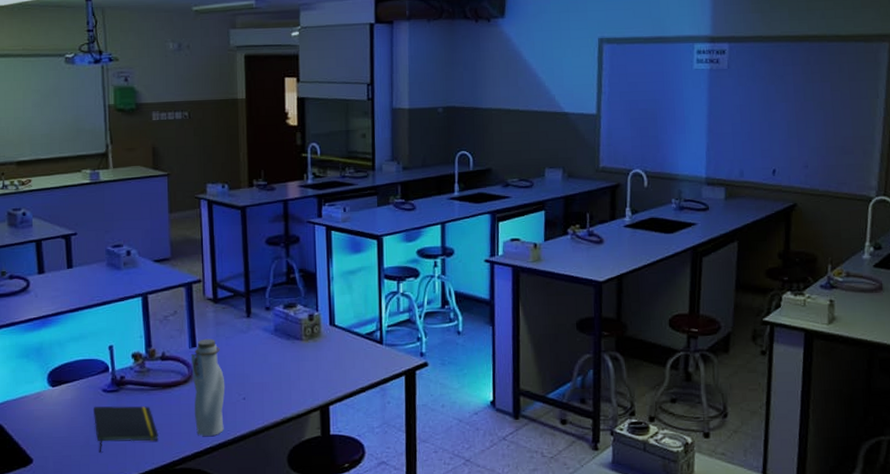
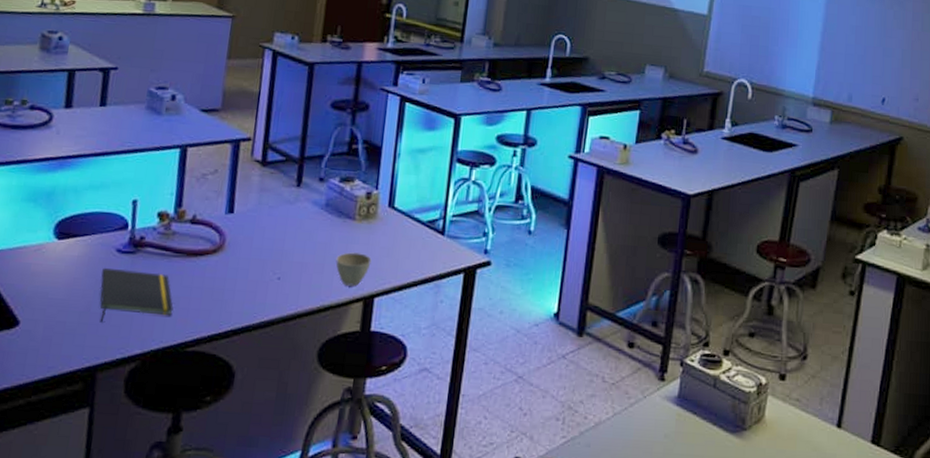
water bottle: present [190,338,225,437] -> none [218,205,261,318]
cup: none [291,368,322,398] -> present [335,252,372,286]

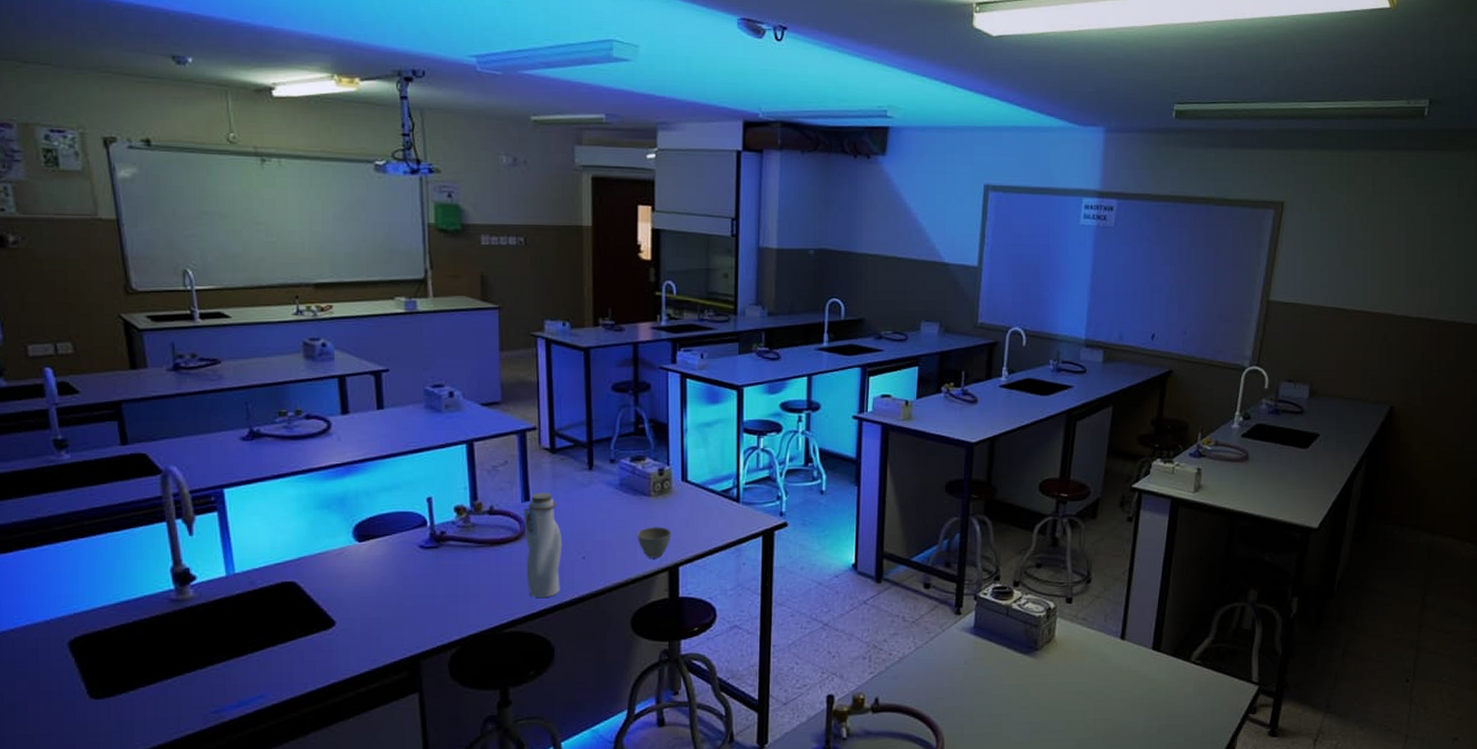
notepad: present [100,267,174,322] -> none [407,563,485,615]
water bottle: none [218,205,261,318] -> present [523,492,563,599]

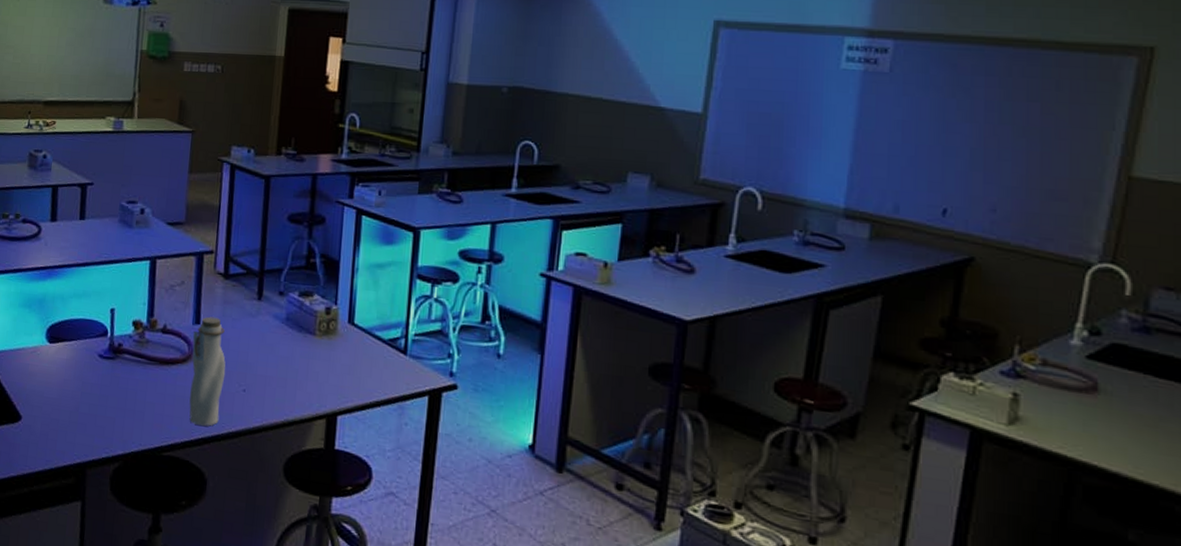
cup: present [637,527,672,558] -> none [298,367,333,403]

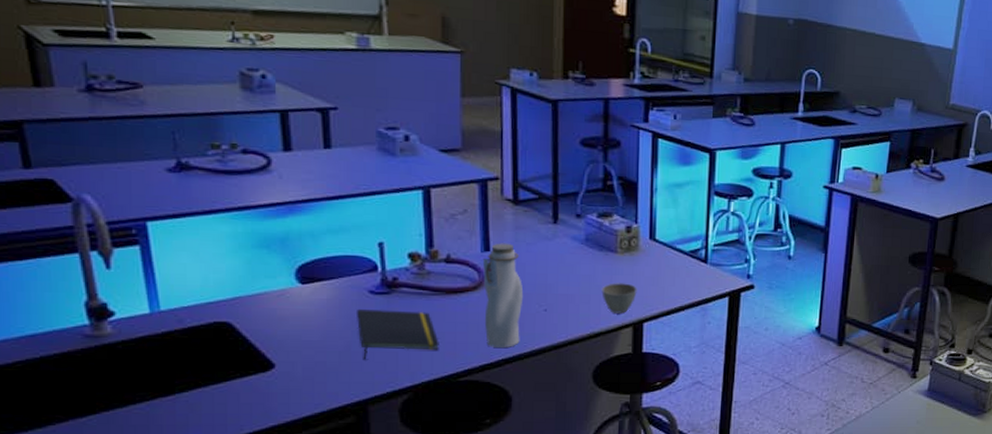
notepad: none [86,371,150,422] -> present [355,308,439,360]
cup: none [298,367,333,403] -> present [601,283,637,313]

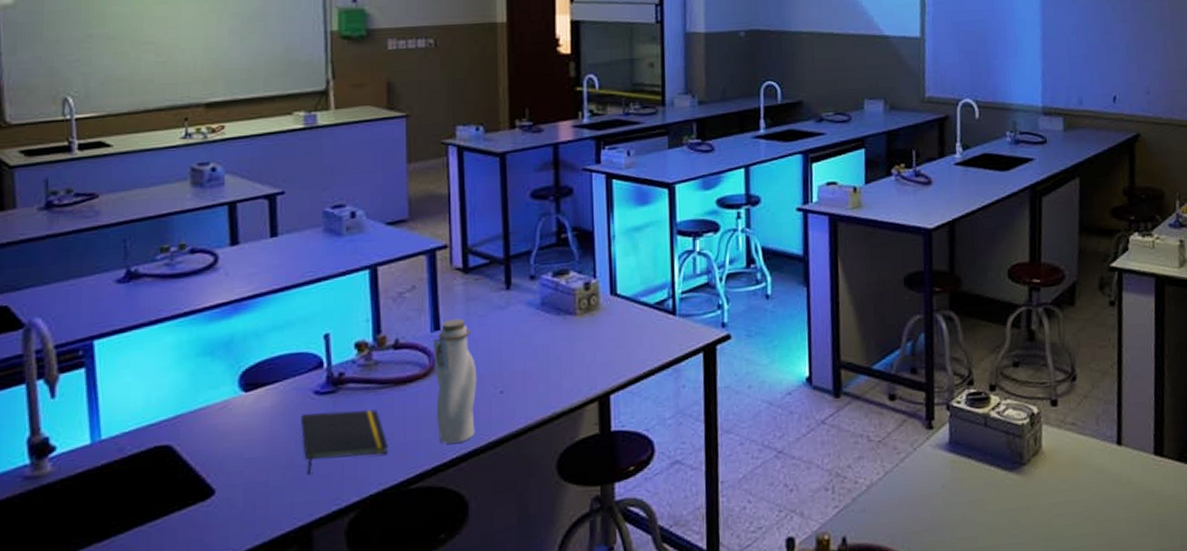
cup: present [601,283,637,313] -> none [561,349,601,387]

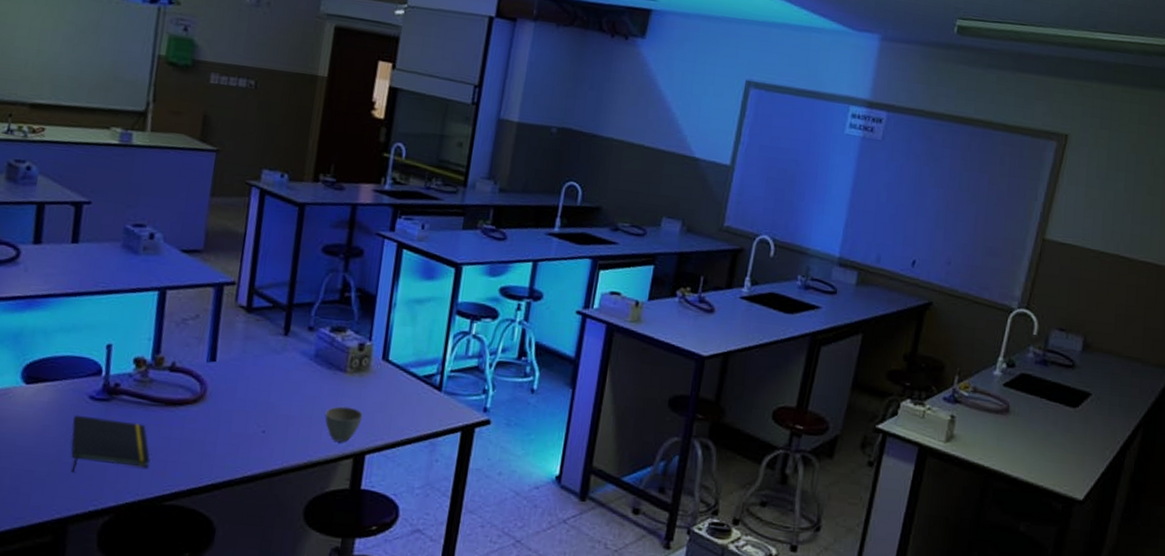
water bottle: present [432,318,478,445] -> none [198,353,245,472]
cup: none [561,349,601,387] -> present [324,406,363,442]

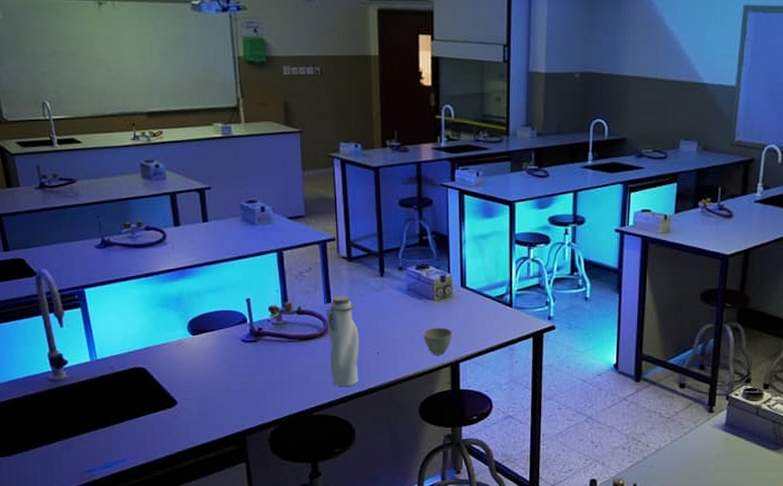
notepad: present [71,414,151,473] -> none [232,354,296,398]
water bottle: none [198,353,245,472] -> present [325,295,360,387]

